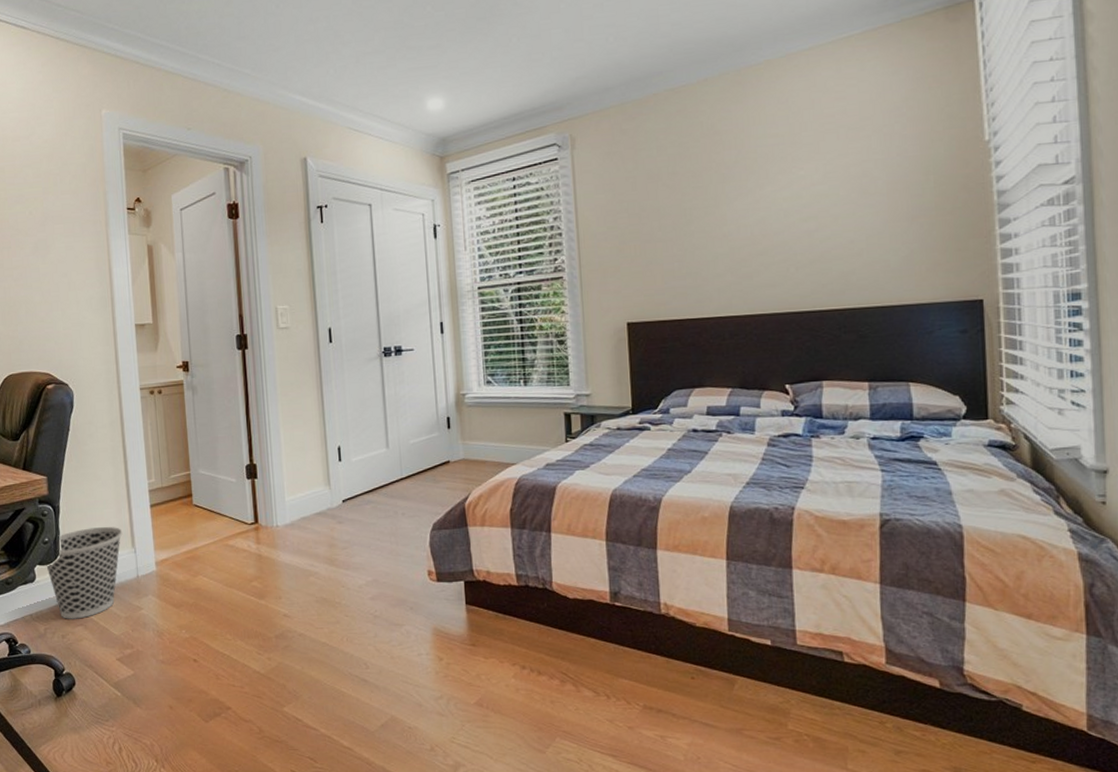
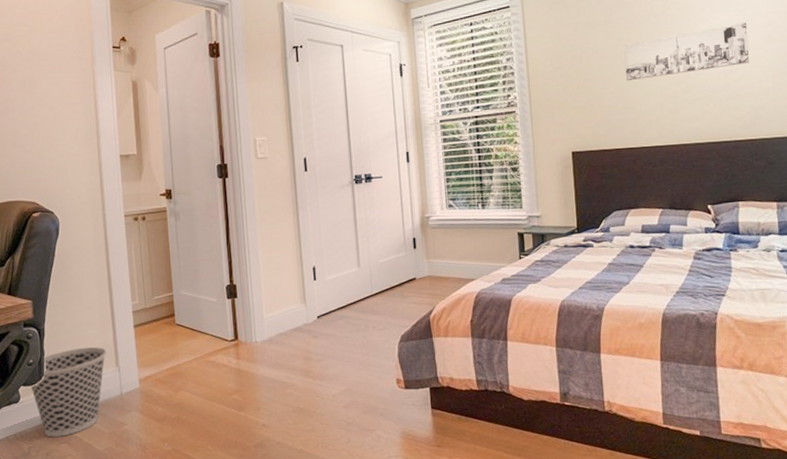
wall art: none [689,173,840,243] -> present [623,23,750,81]

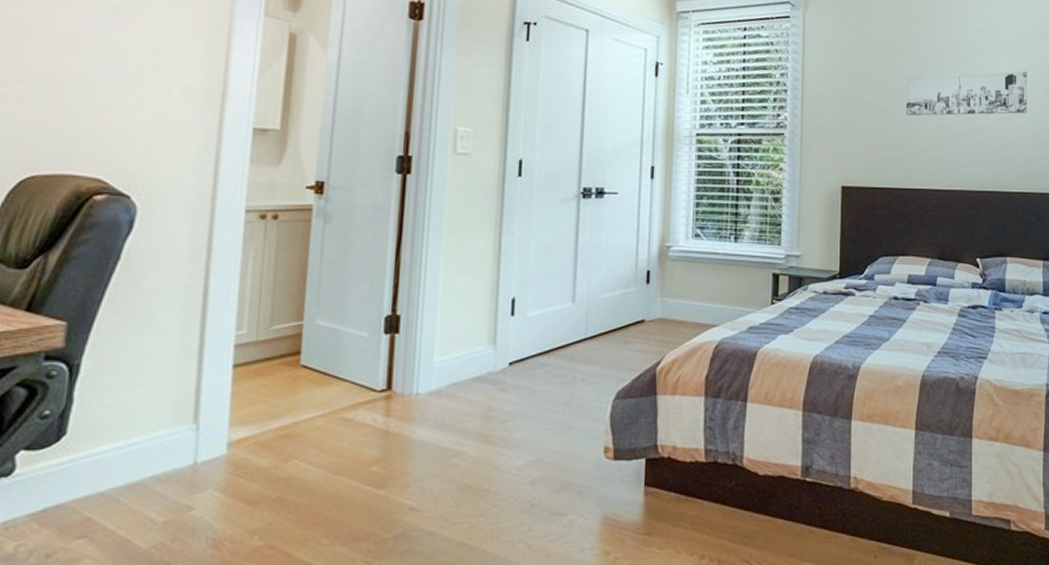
wastebasket: present [30,347,107,437] -> none [38,394,182,530]

